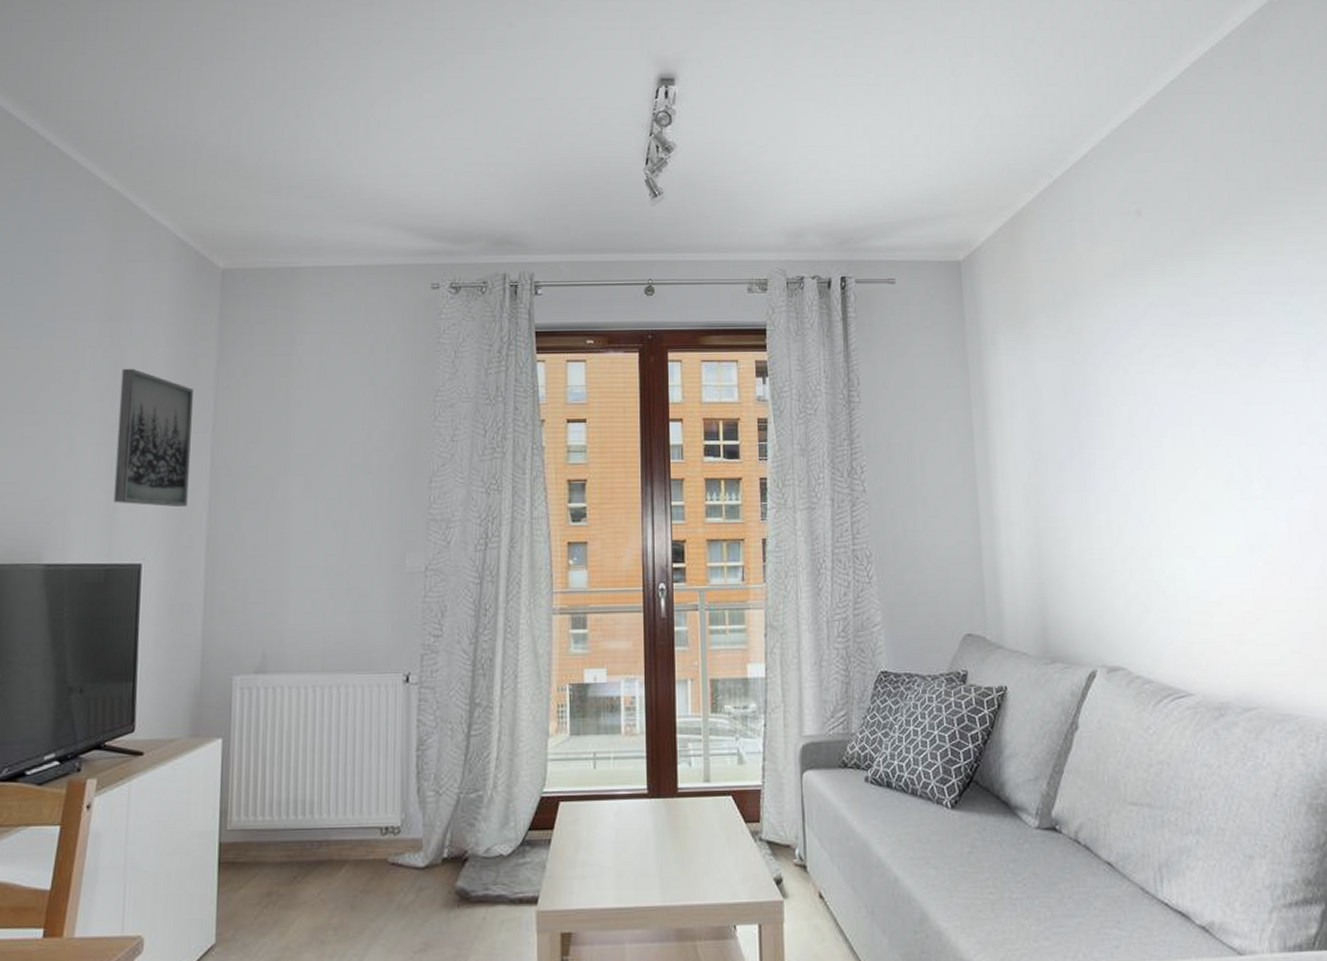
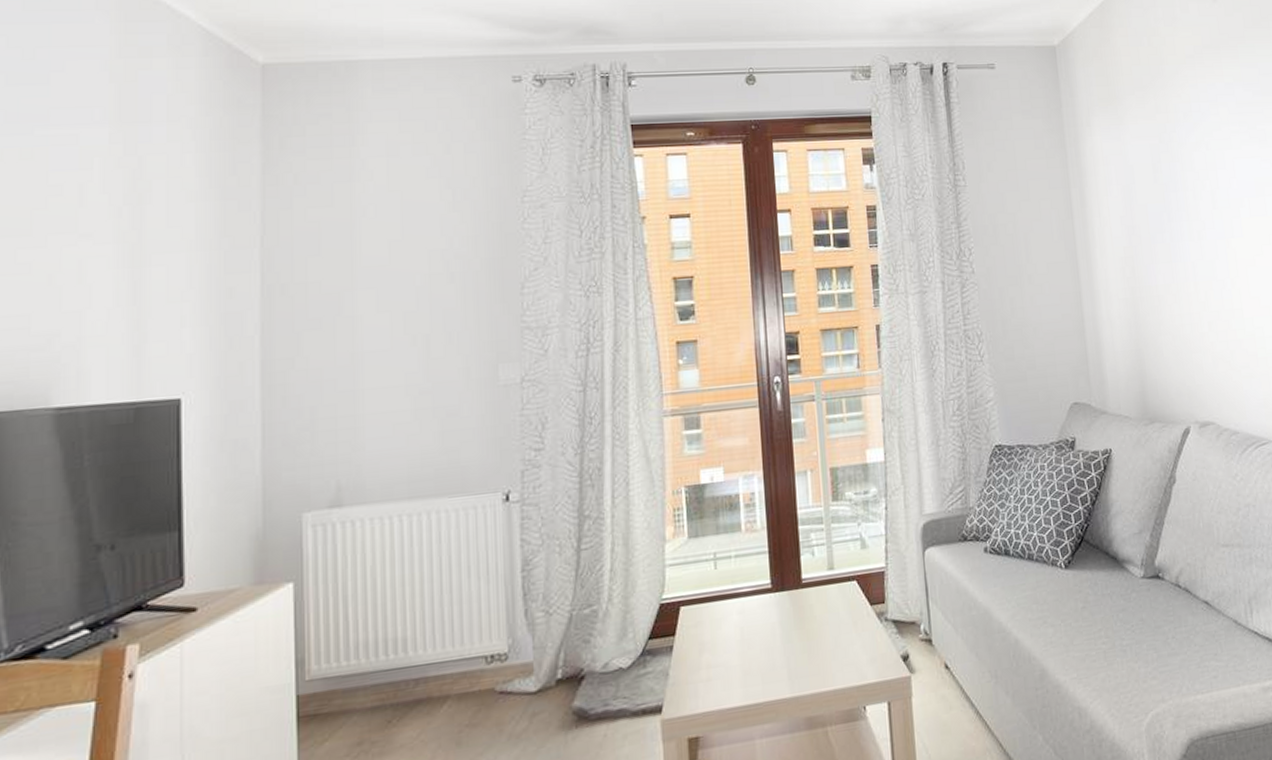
wall art: present [113,368,193,507] -> none [140,178,235,333]

